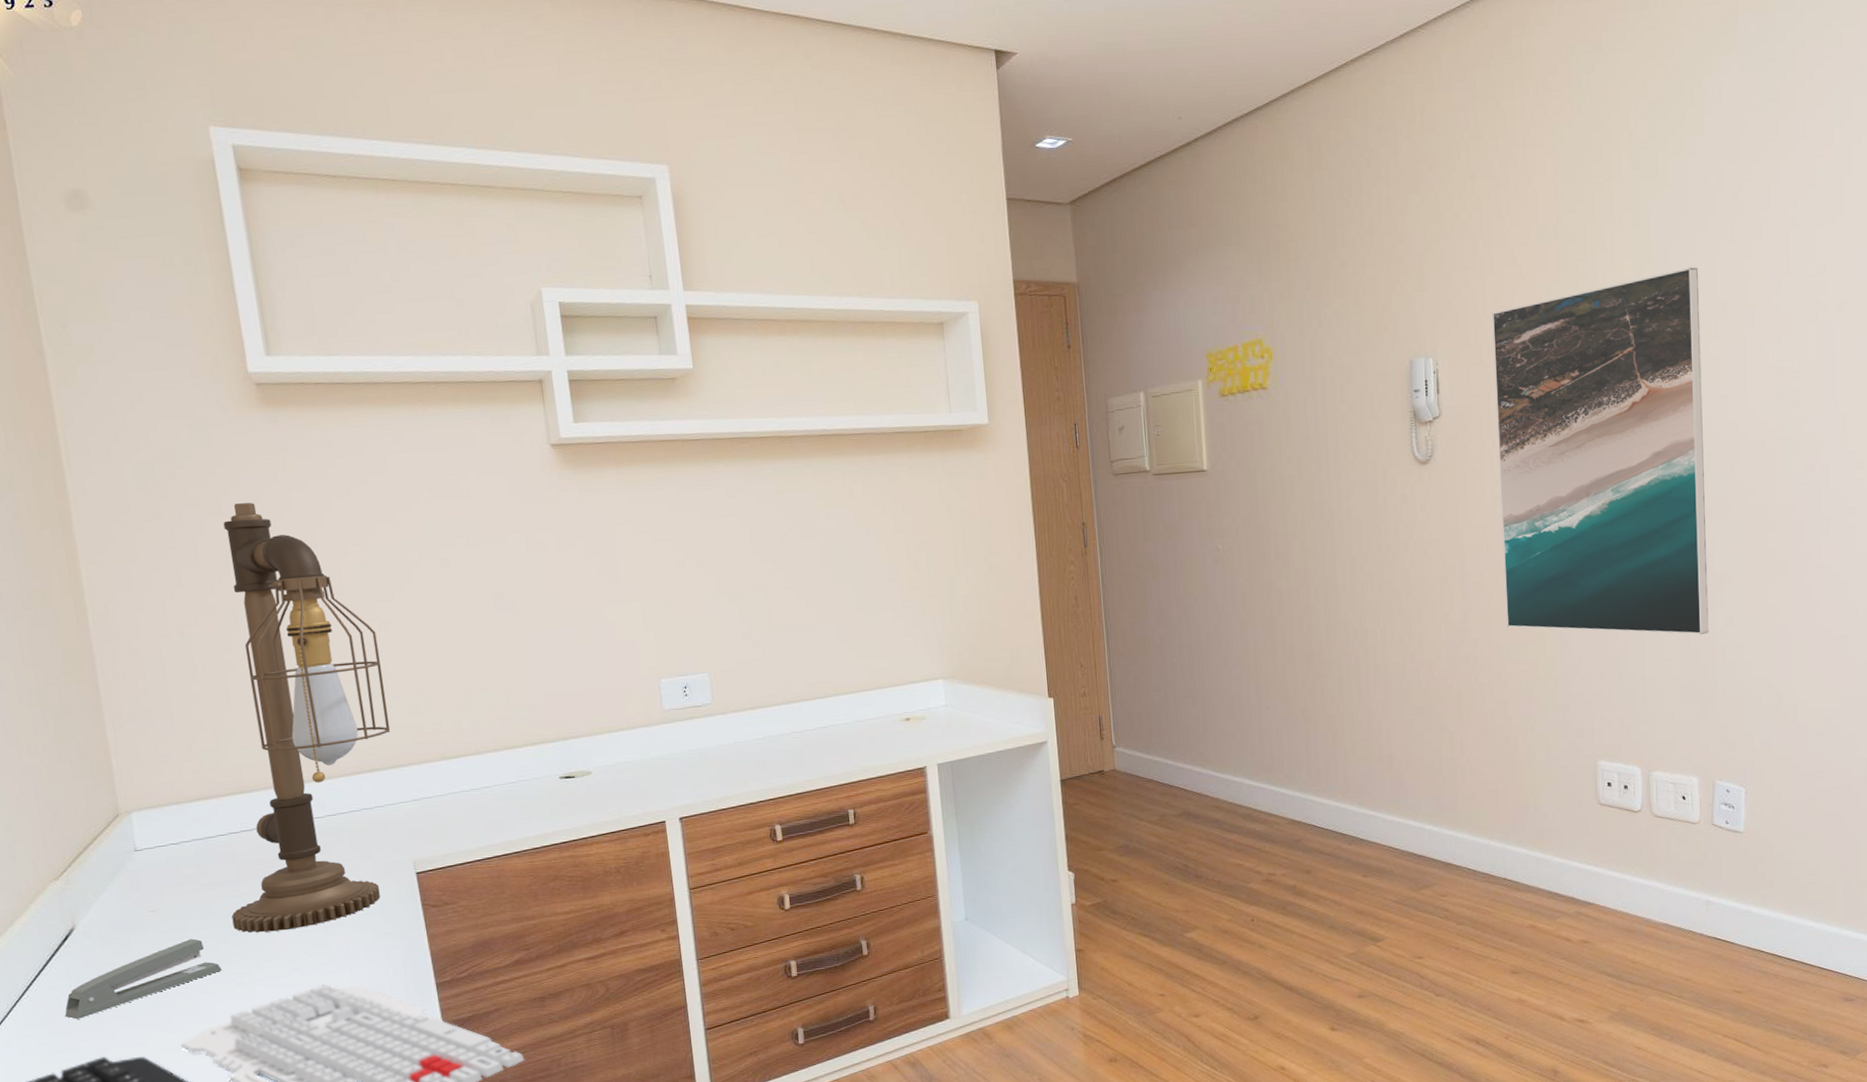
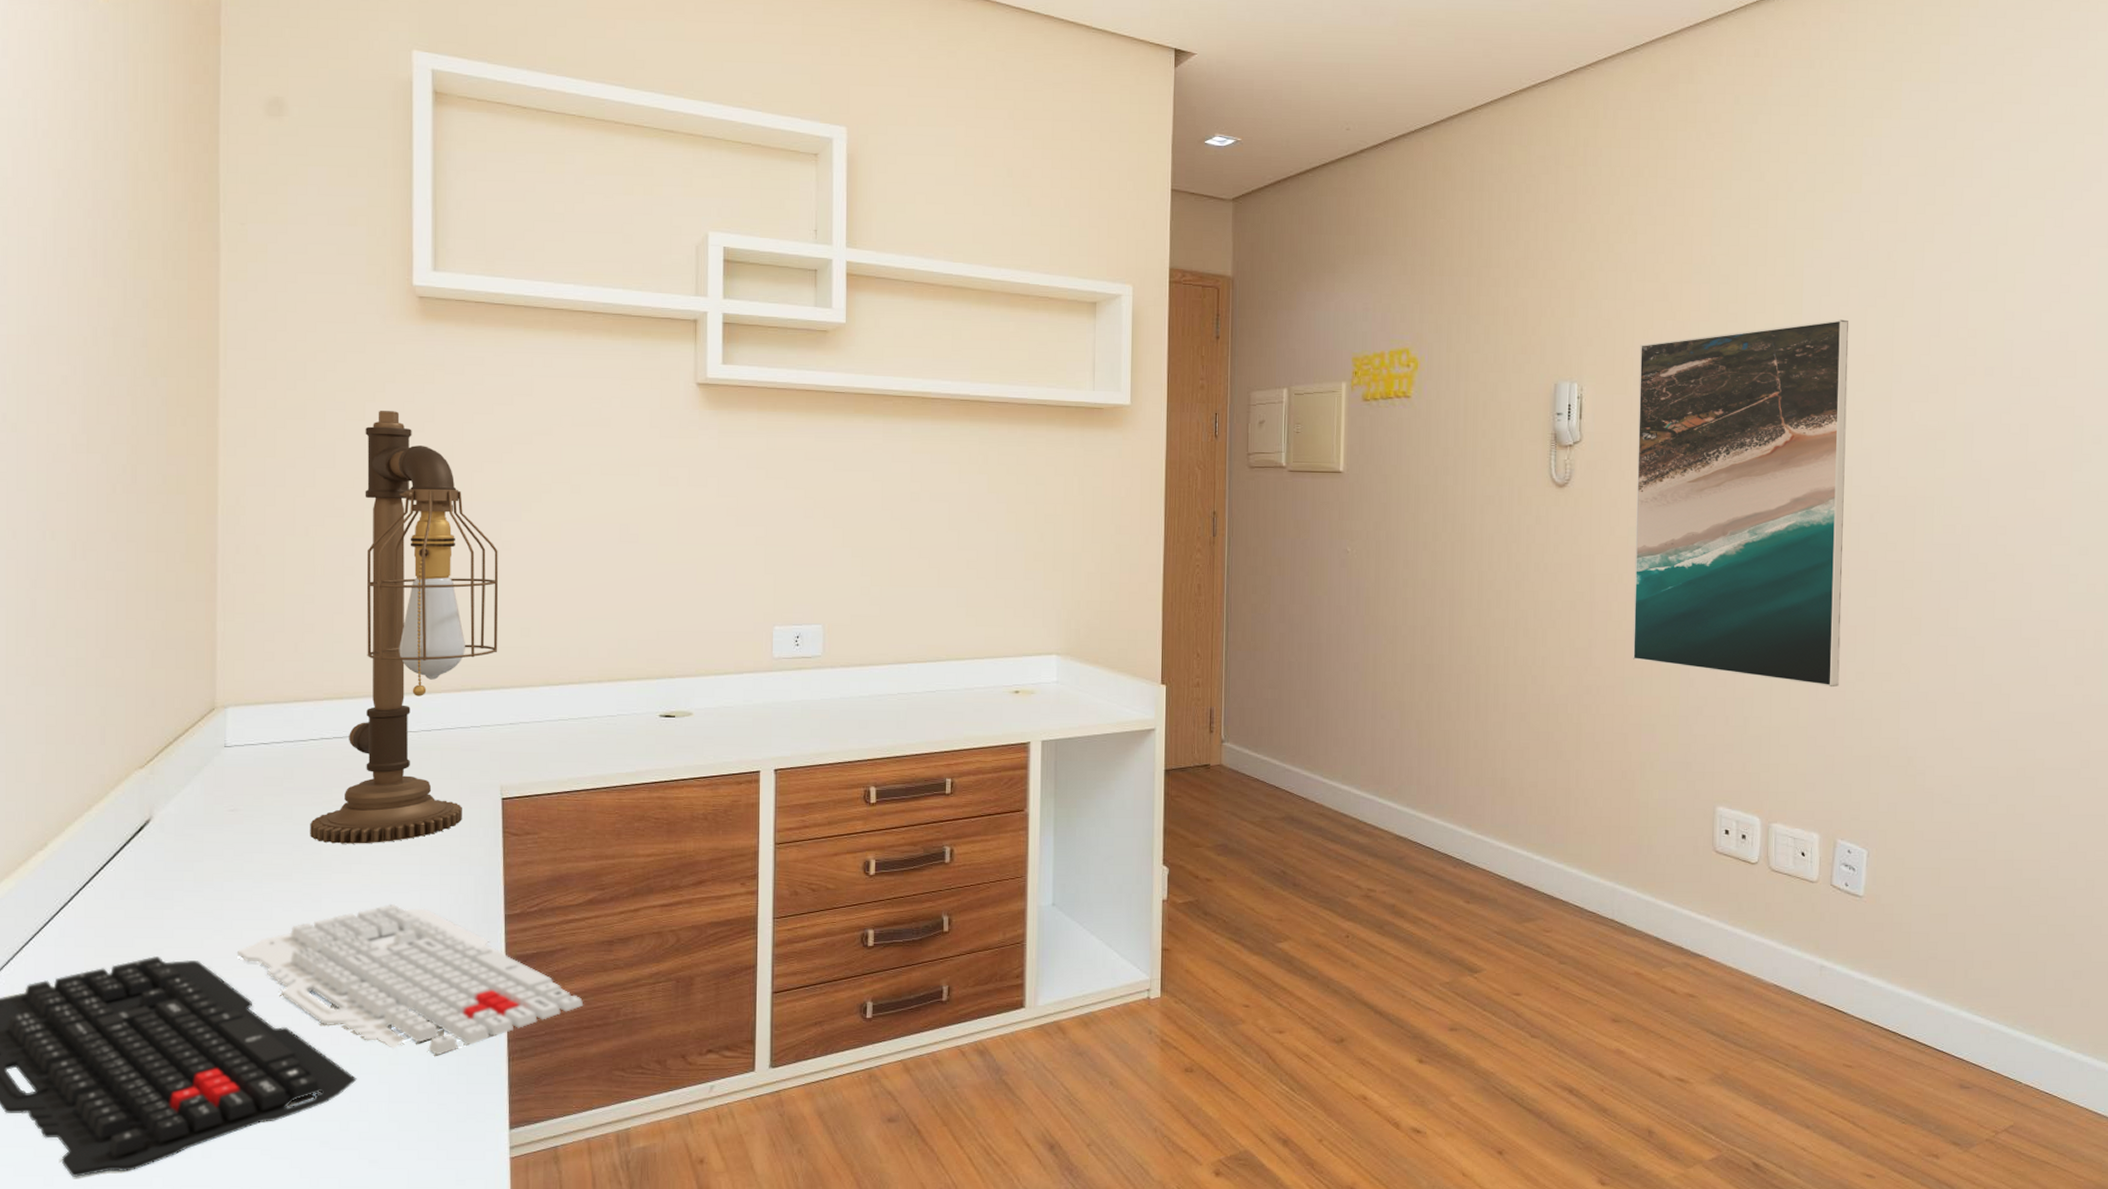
stapler: present [64,938,222,1020] -> none [125,843,291,914]

